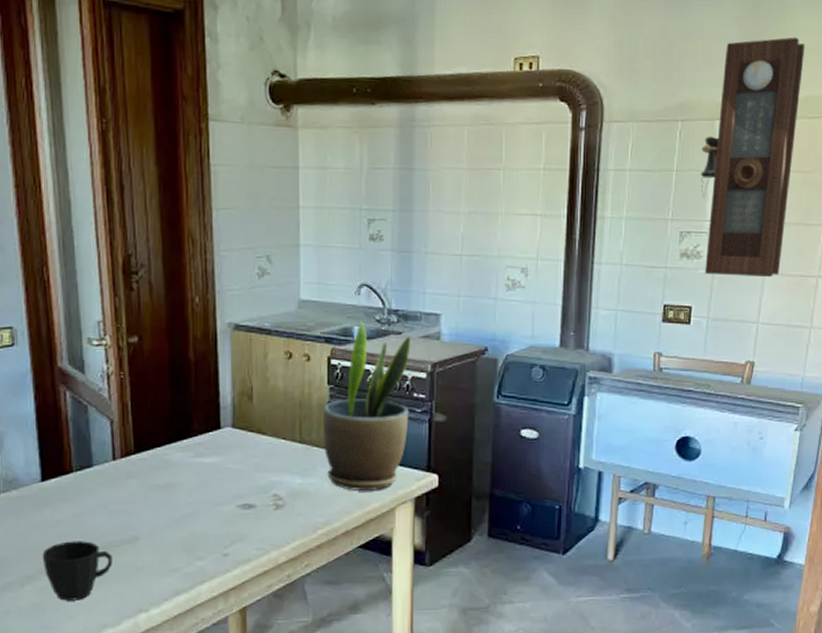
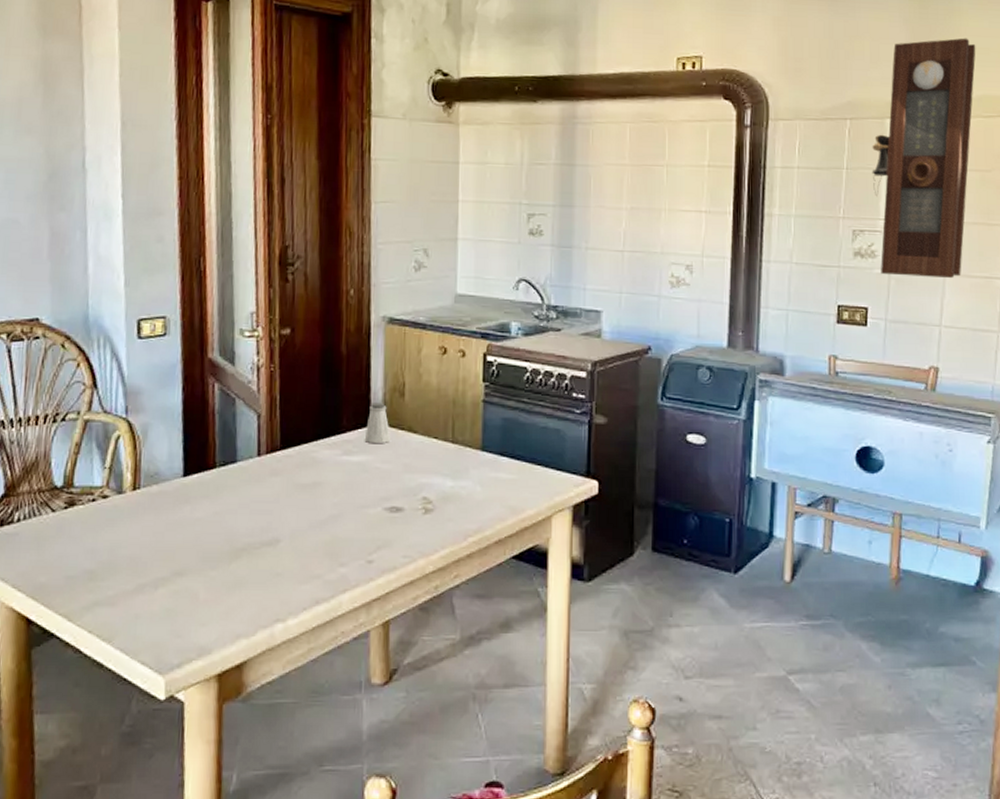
cup: present [42,541,112,601] -> none [178,541,251,607]
saltshaker: none [215,406,241,446] -> present [364,402,391,444]
potted plant: present [322,321,412,490] -> none [476,316,571,496]

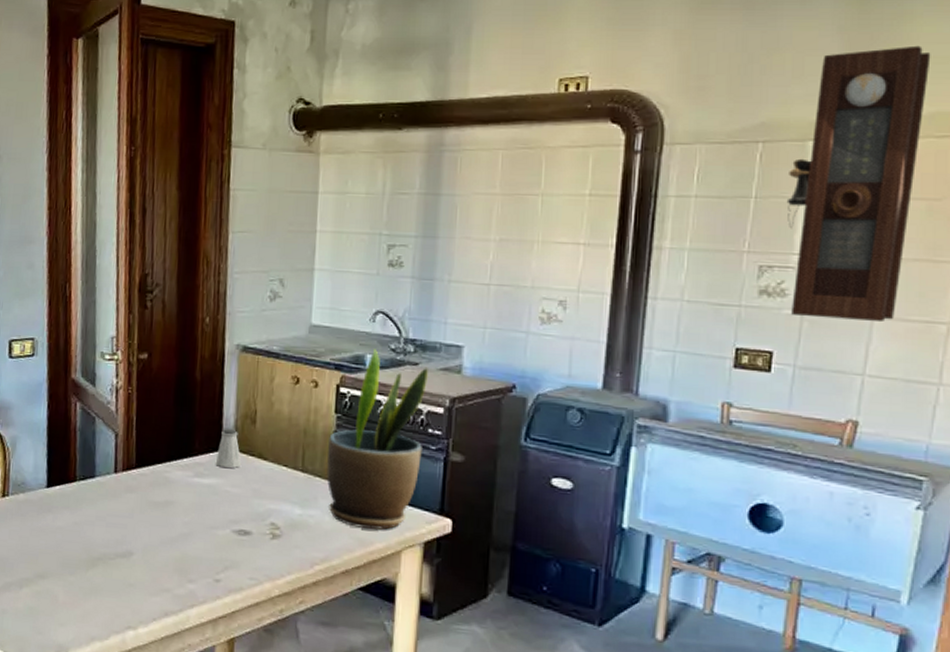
potted plant: none [476,316,571,496] -> present [326,349,429,530]

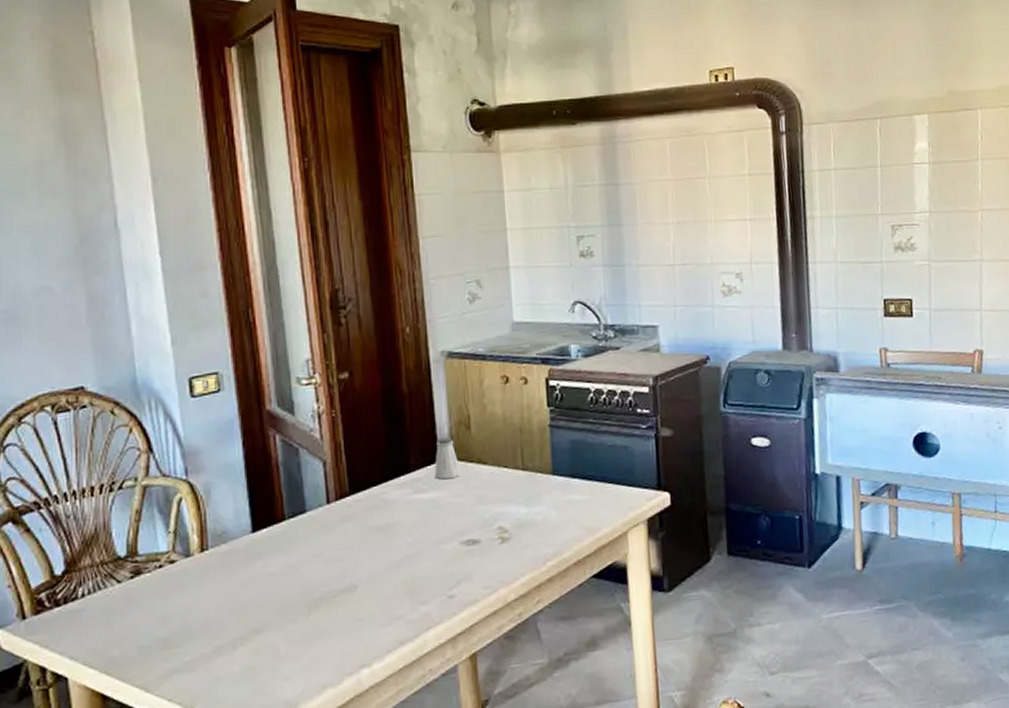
potted plant: present [326,349,429,530] -> none [545,339,634,516]
pendulum clock: present [786,45,931,323] -> none [903,32,996,266]

